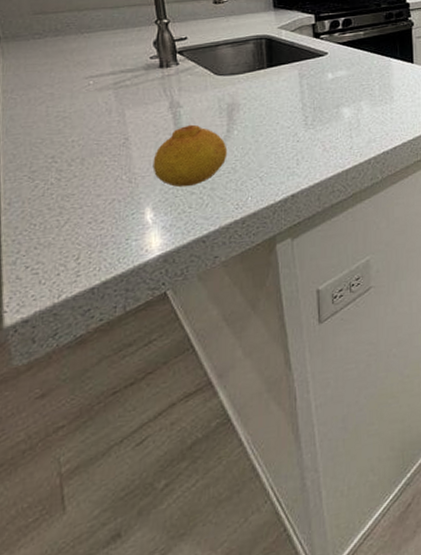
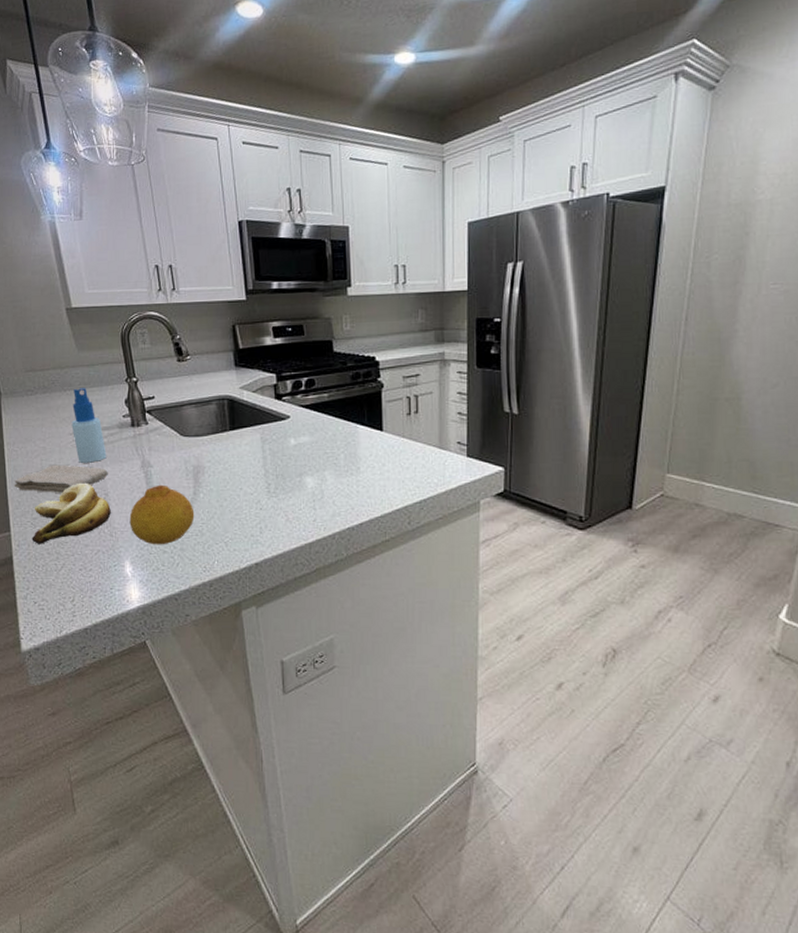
washcloth: none [8,110,130,143] -> present [14,464,108,493]
banana: none [28,128,131,200] -> present [32,482,111,544]
spray bottle: none [88,30,129,108] -> present [71,388,107,463]

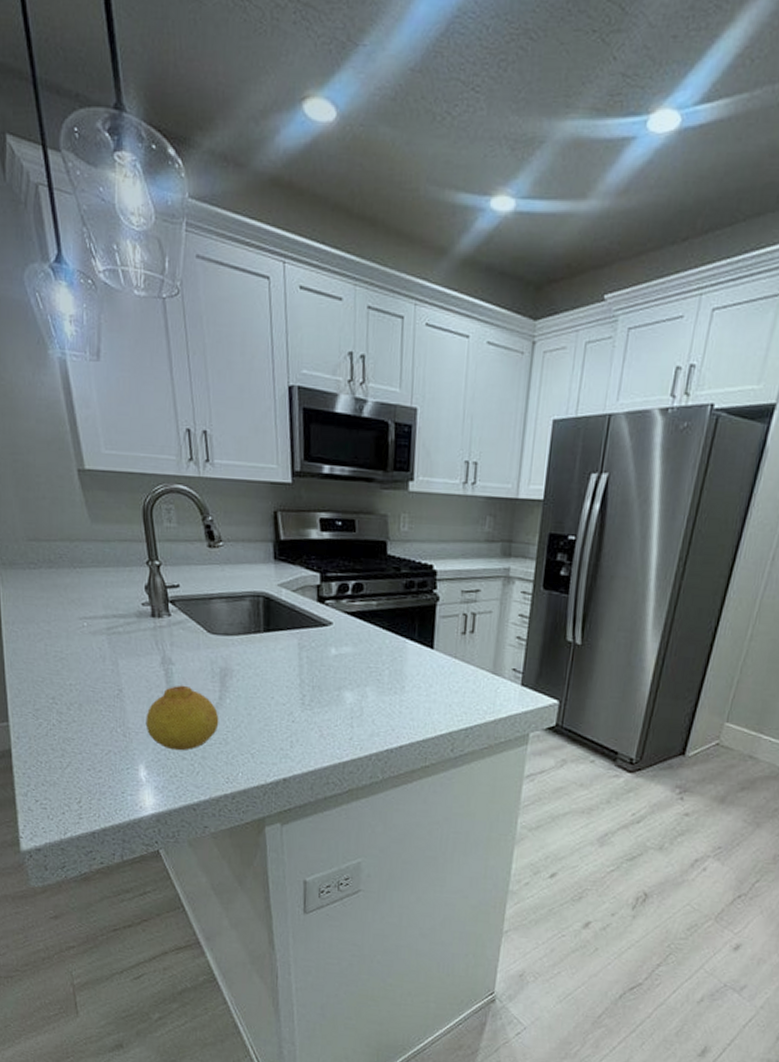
washcloth: present [14,464,108,493] -> none [13,651,123,684]
banana: present [32,482,111,544] -> none [33,674,125,739]
spray bottle: present [71,388,107,463] -> none [81,566,122,654]

